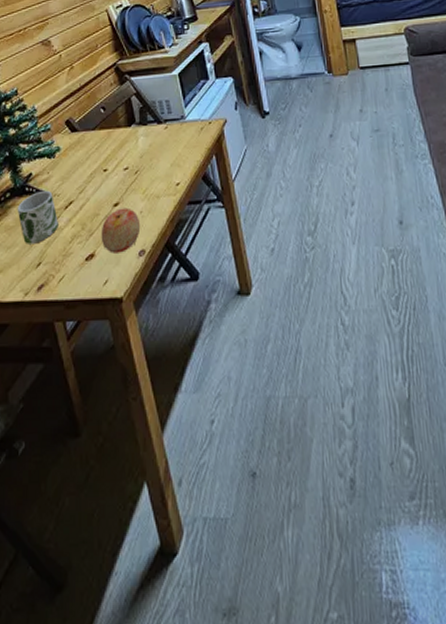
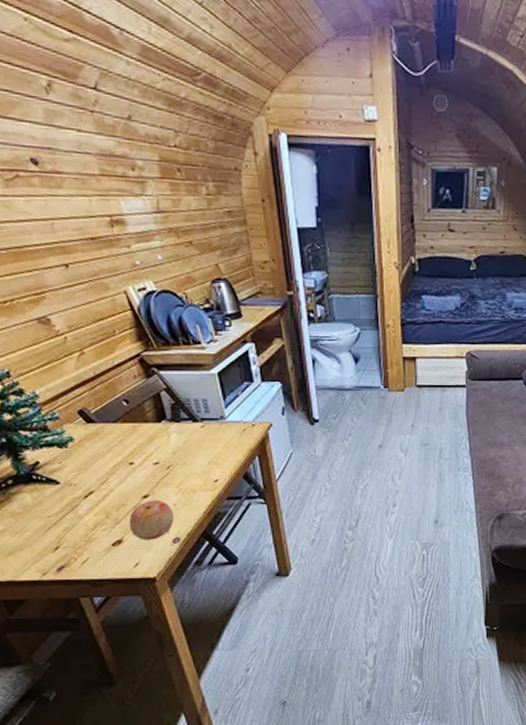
mug: present [17,190,58,244] -> none [23,479,77,530]

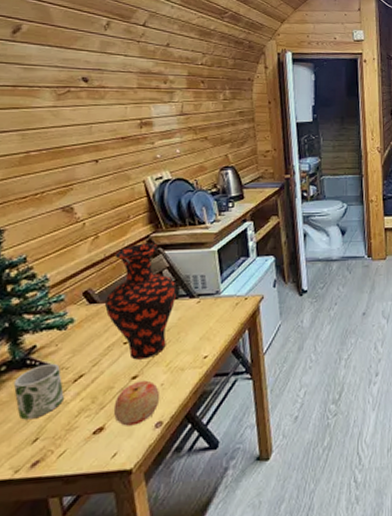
mug: none [23,479,77,530] -> present [13,363,64,420]
vase: none [103,362,178,480] -> present [105,243,177,360]

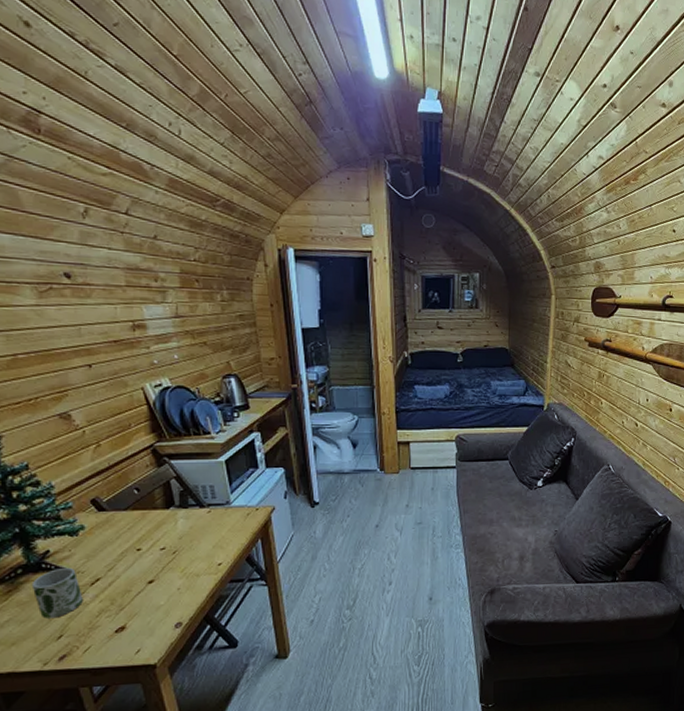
vase: present [105,243,177,360] -> none [115,452,185,566]
apple: present [113,380,161,426] -> none [133,585,178,626]

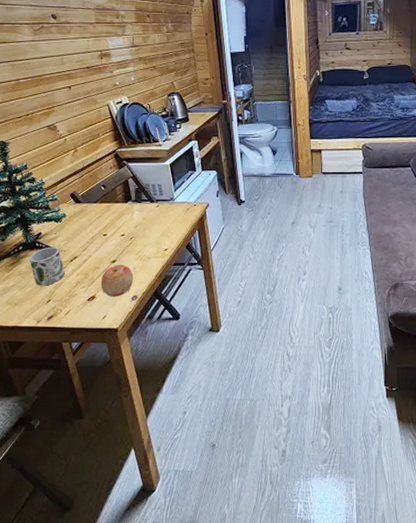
apple: none [133,585,178,626] -> present [100,264,134,297]

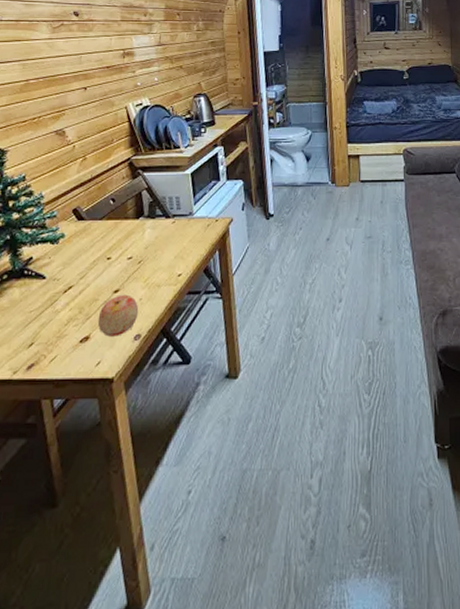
mug: present [29,246,65,286] -> none [13,274,56,325]

